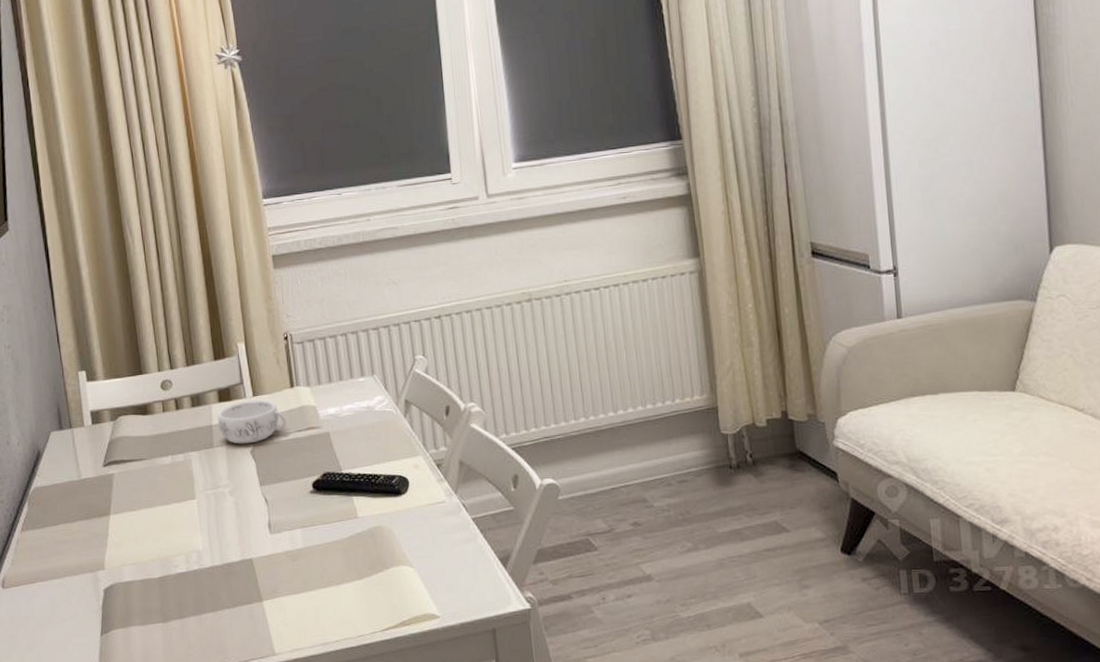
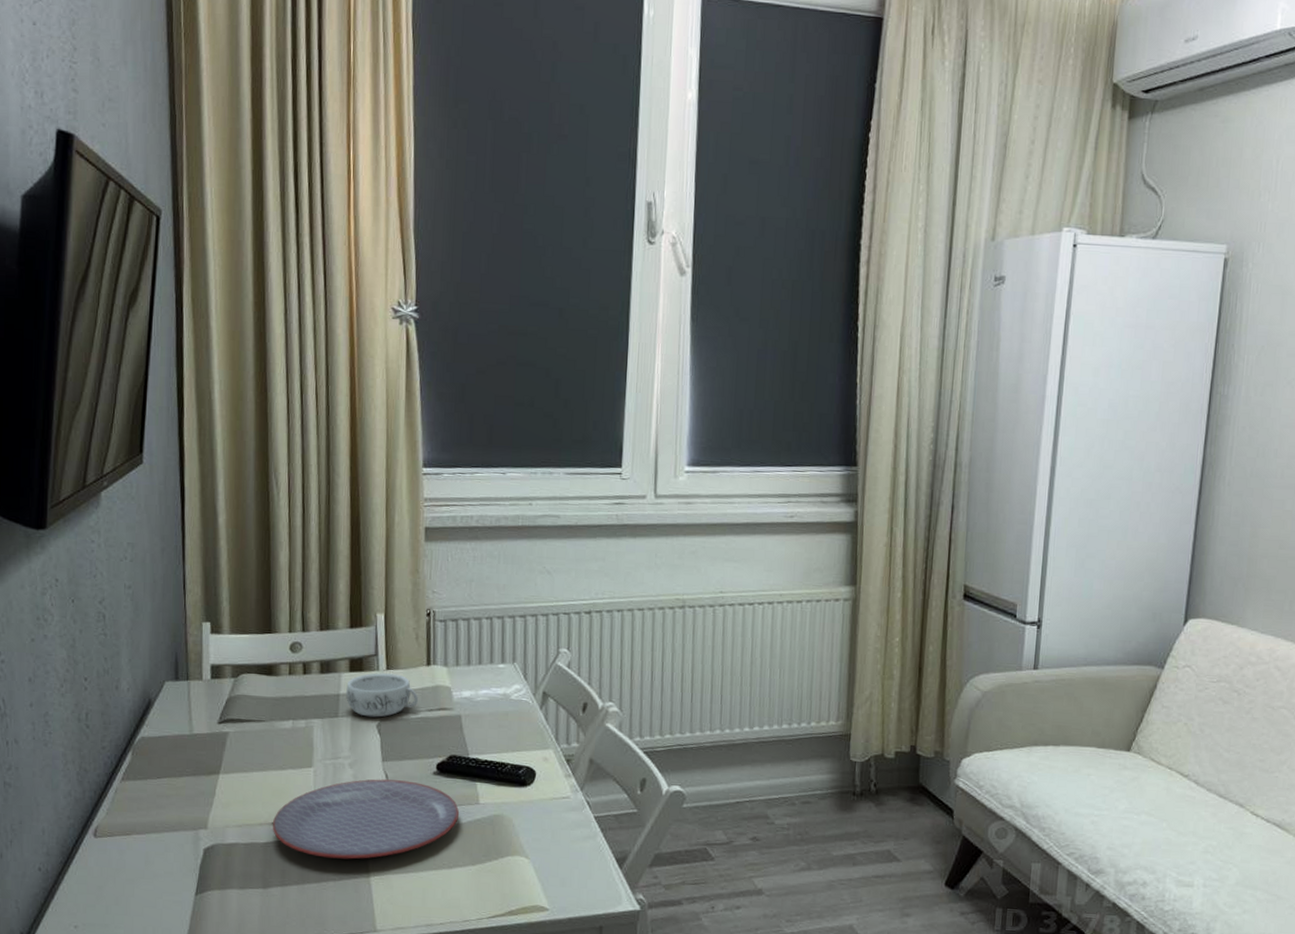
plate: none [164,502,340,587] -> present [272,779,459,860]

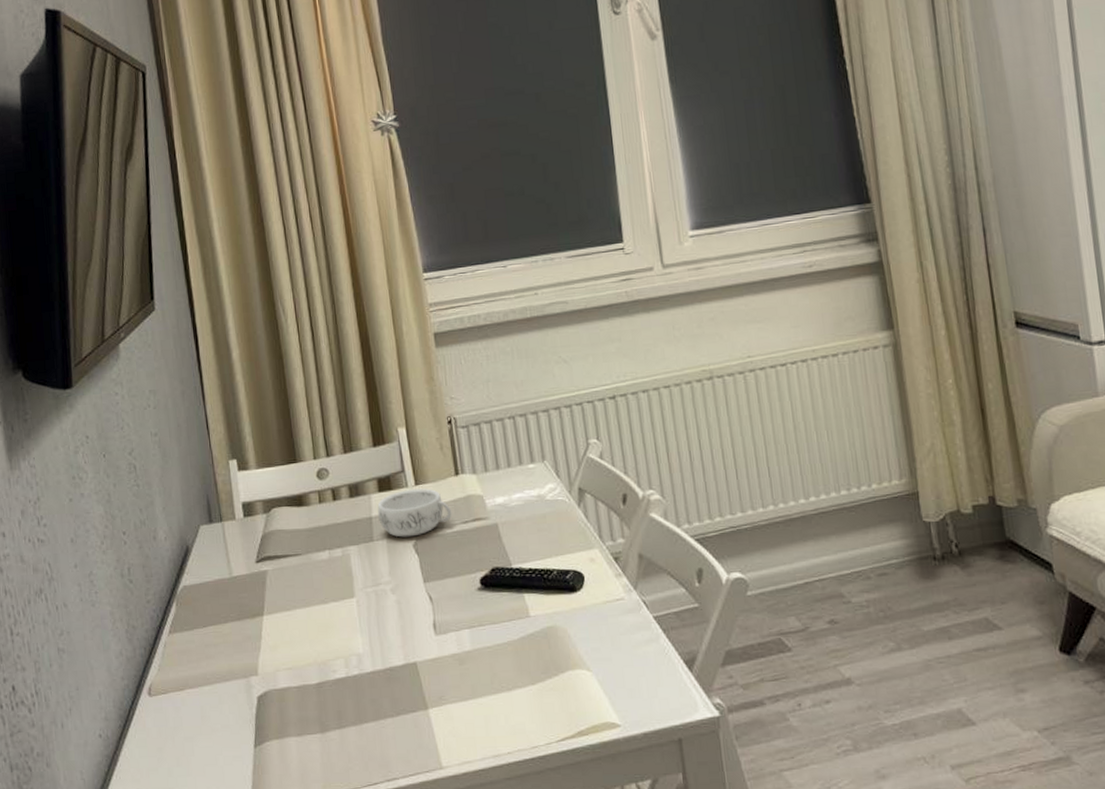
plate: present [272,779,459,860] -> none [321,600,511,693]

